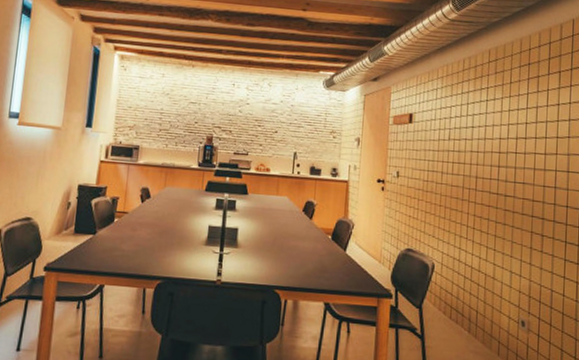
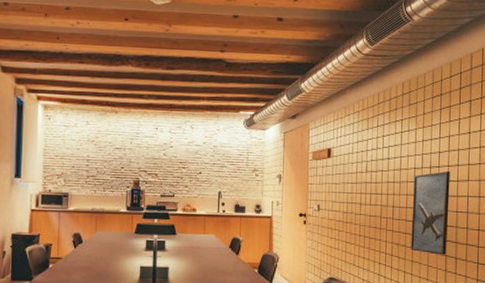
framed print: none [494,142,538,232] -> present [411,170,450,255]

